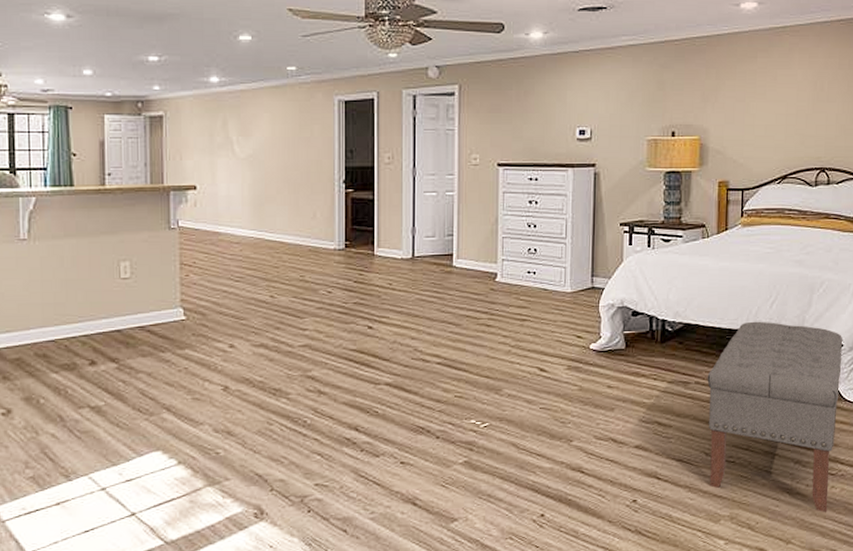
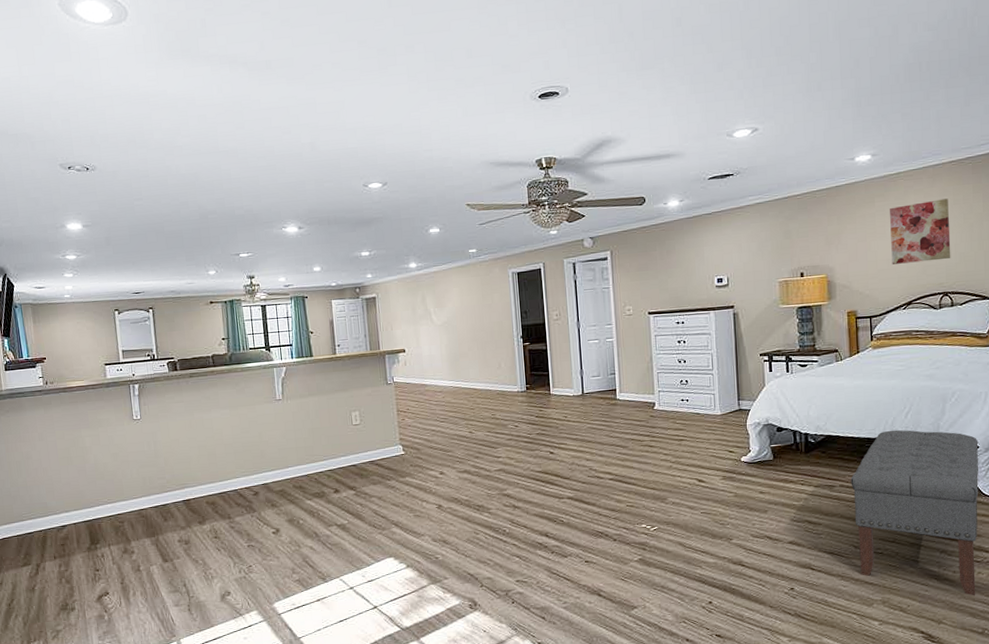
wall art: none [770,62,833,131] -> present [890,198,951,264]

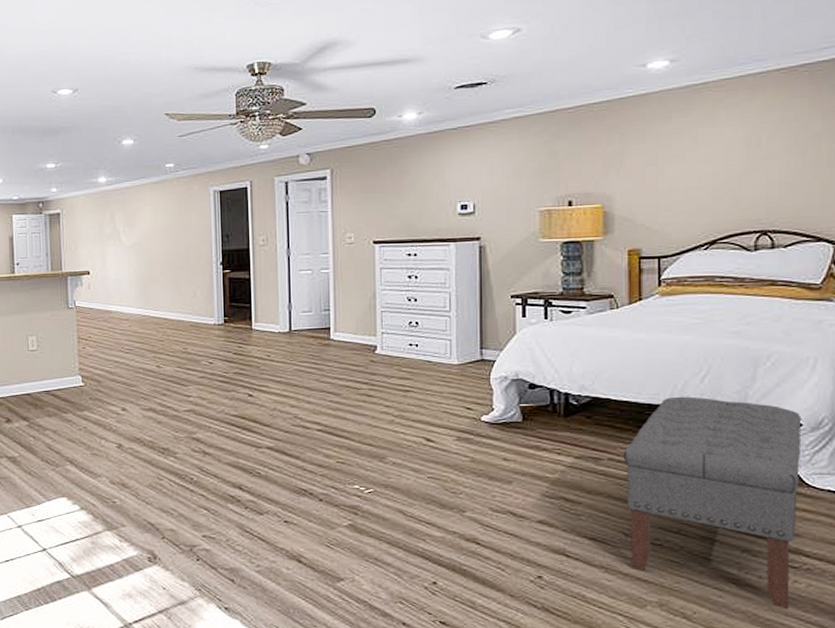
wall art: present [890,198,951,264] -> none [691,115,774,194]

